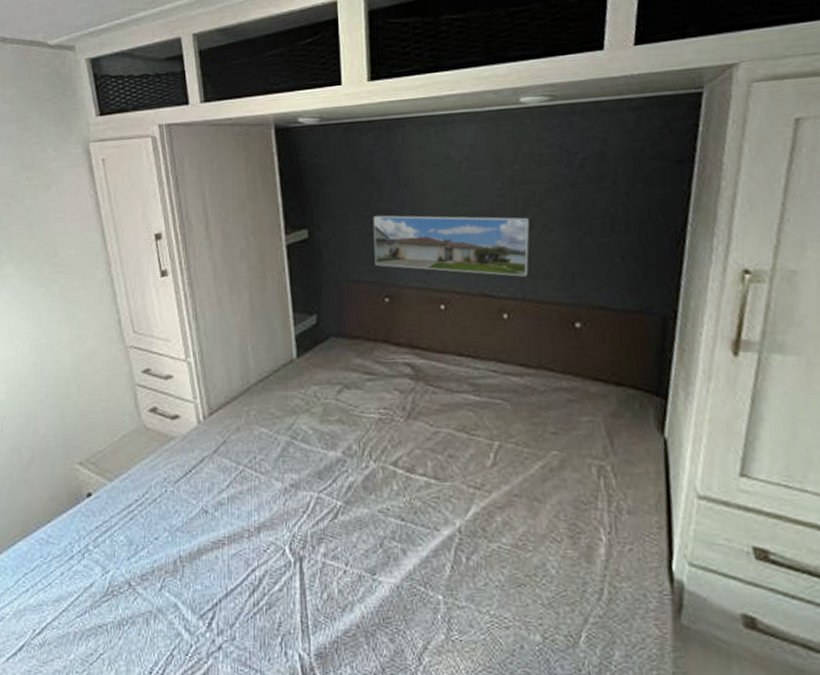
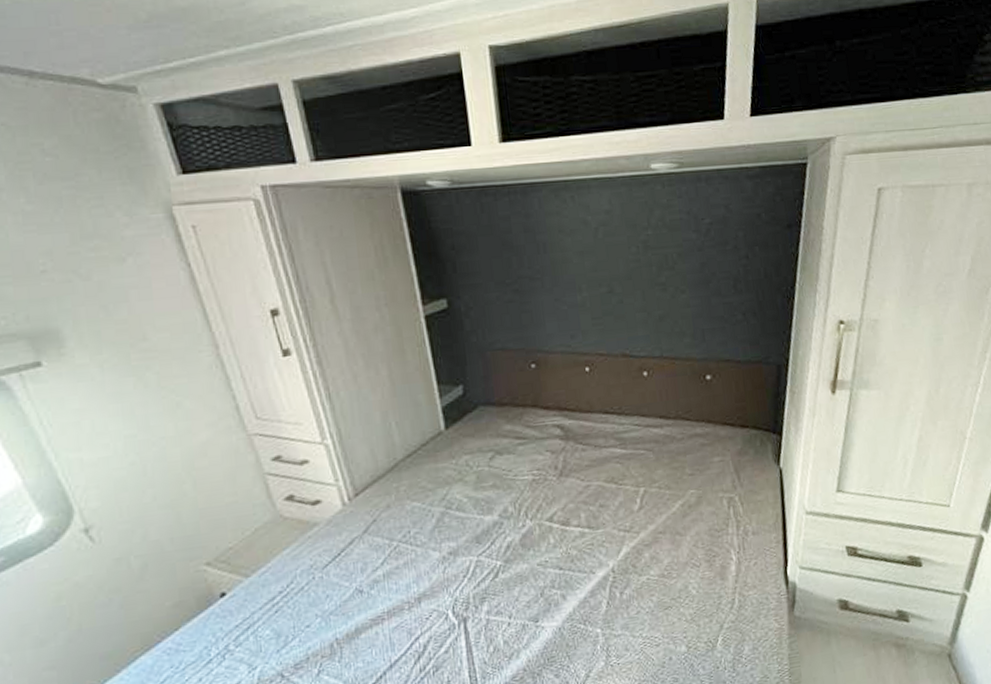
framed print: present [373,215,530,277] -> none [513,280,665,337]

